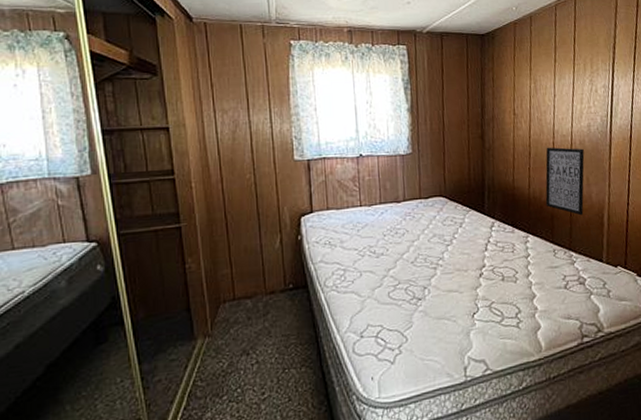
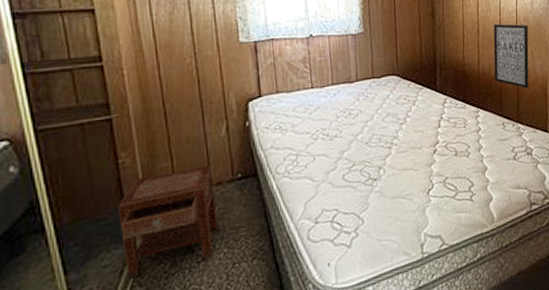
nightstand: none [184,274,271,374] -> present [117,165,219,279]

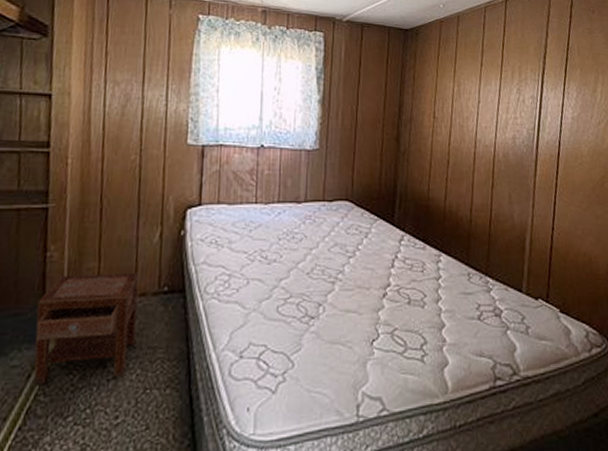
wall art: present [493,23,529,89] -> none [462,157,508,237]

